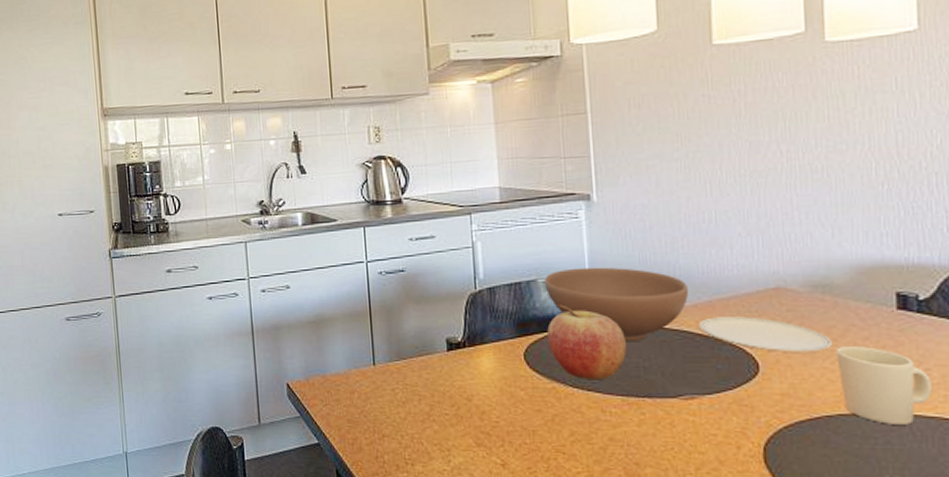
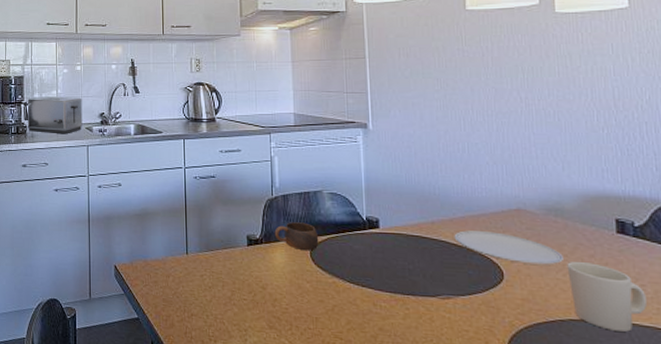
toaster: none [168,183,238,230] -> present [27,96,83,134]
cup: none [479,319,535,352] -> present [274,222,319,250]
bowl: present [544,267,689,343] -> none [328,183,446,248]
fruit: present [547,304,626,381] -> none [330,212,394,278]

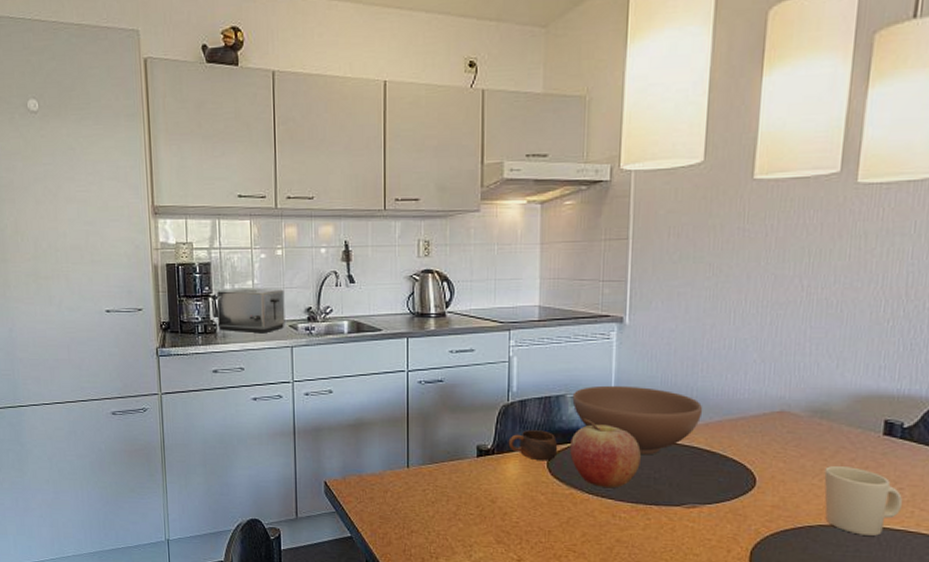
bowl: none [328,183,446,248] -> present [572,385,703,456]
fruit: none [330,212,394,278] -> present [570,418,641,489]
plate: present [454,230,565,265] -> none [707,435,824,470]

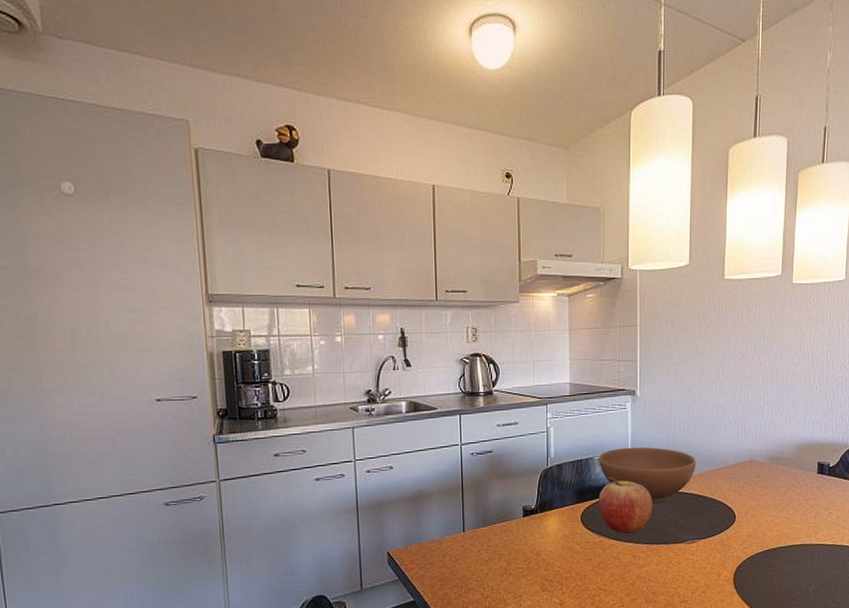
toaster: present [217,288,285,334] -> none [277,373,346,417]
cup: present [508,430,558,460] -> none [549,489,589,515]
mug: present [824,466,904,536] -> none [781,500,832,552]

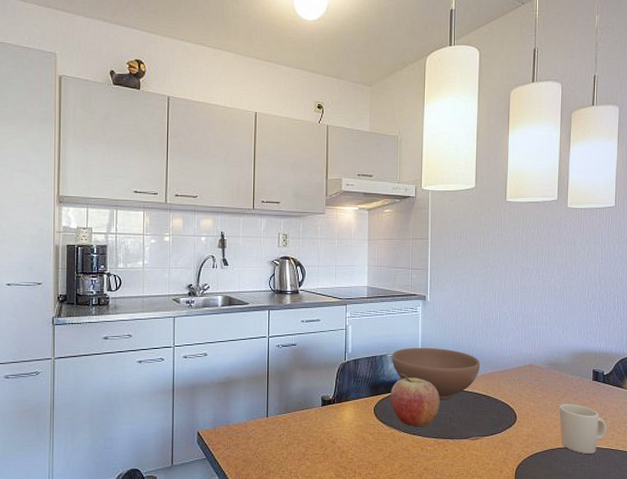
mug: none [781,500,832,552] -> present [559,404,607,454]

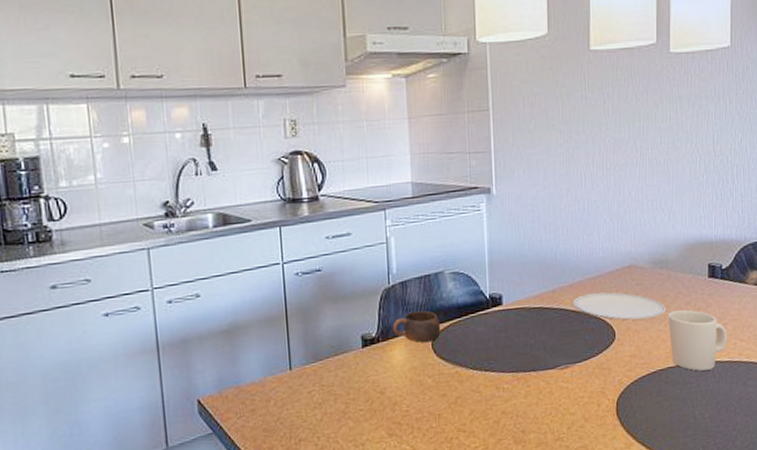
cup: none [345,383,382,407] -> present [392,310,441,342]
fruit: present [390,373,440,427] -> none [452,293,517,362]
bowl: present [391,347,481,401] -> none [450,255,567,324]
plate: none [484,384,558,408] -> present [573,292,666,321]

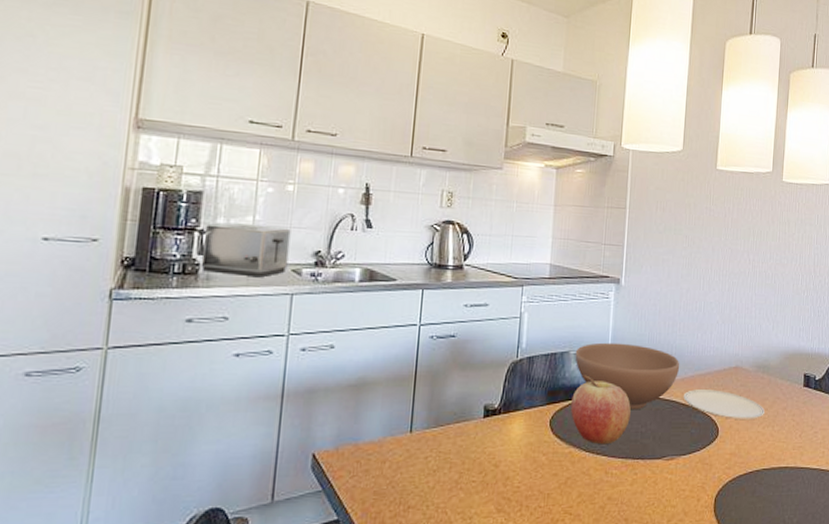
toaster: none [50,182,139,238] -> present [201,223,291,278]
cup: present [392,310,441,342] -> none [514,387,561,418]
bowl: none [450,255,567,324] -> present [575,342,680,410]
fruit: none [452,293,517,362] -> present [571,375,631,445]
mug: present [668,309,728,371] -> none [766,415,818,476]

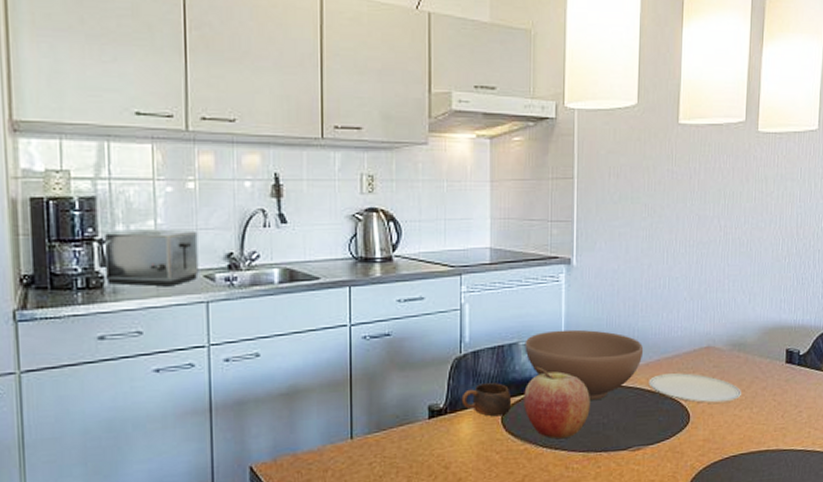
cup: none [514,387,561,418] -> present [461,383,512,416]

